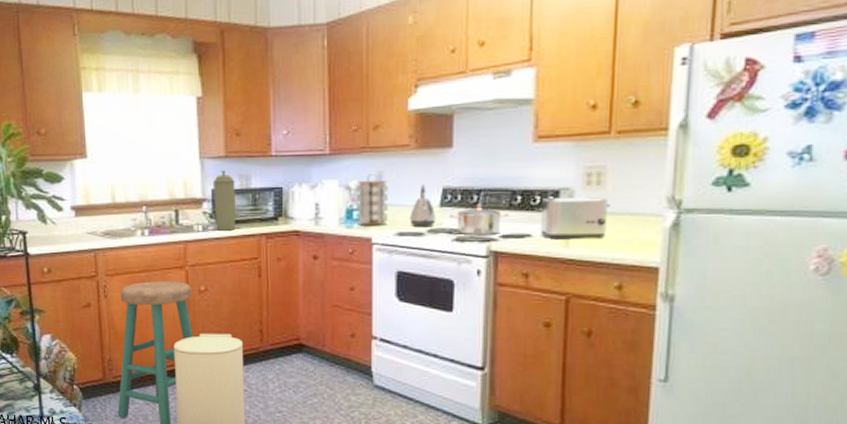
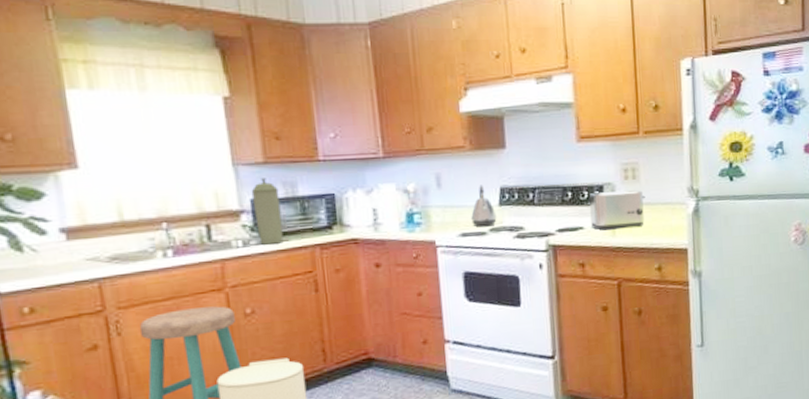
spice rack: present [356,172,388,225] -> none [415,175,450,229]
cooking pot: present [450,204,509,236] -> none [509,201,562,231]

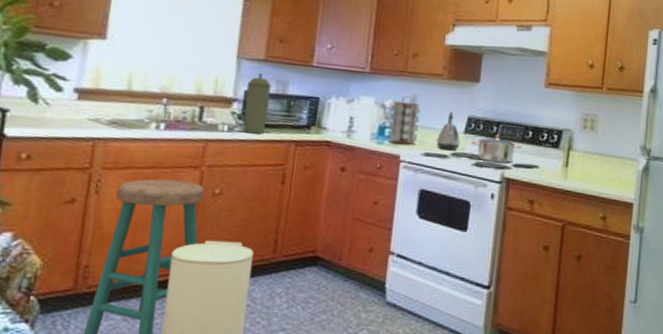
spice rack: none [415,175,450,229] -> present [388,95,421,145]
cooking pot: none [509,201,562,231] -> present [472,134,521,163]
toaster: present [589,189,645,231] -> none [545,135,600,175]

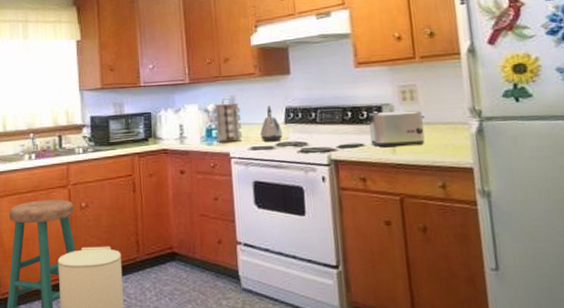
canister: present [243,73,272,134] -> none [91,100,112,152]
cooking pot: present [472,134,521,163] -> none [294,120,343,147]
toaster: none [545,135,600,175] -> present [368,110,425,148]

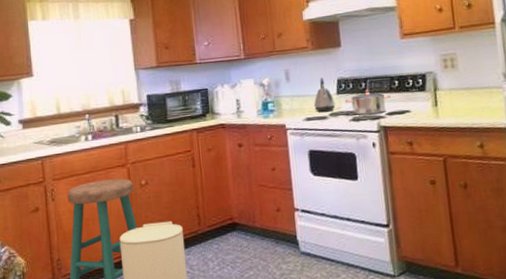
spice rack: present [213,97,242,142] -> none [269,71,297,115]
cooking pot: none [294,120,343,147] -> present [345,89,391,115]
toaster: present [368,110,425,148] -> none [414,76,465,113]

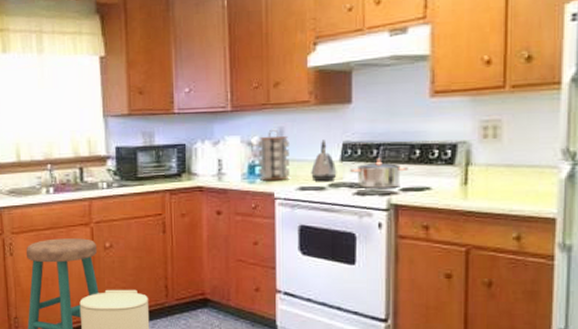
spice rack: none [269,71,297,115] -> present [258,129,290,181]

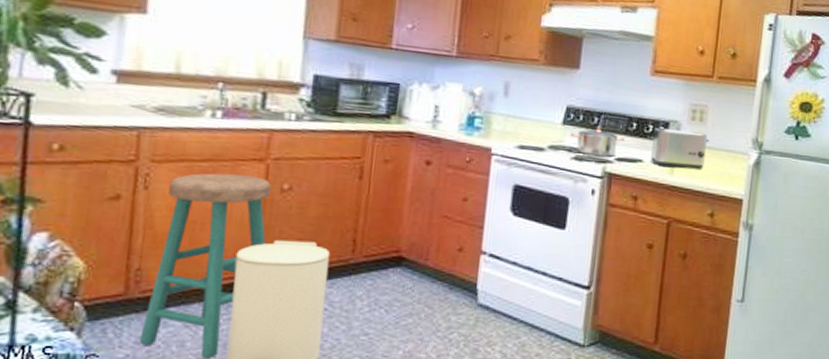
spice rack: present [258,129,290,181] -> none [478,82,514,137]
kettle: present [310,140,337,182] -> none [531,100,558,143]
toaster: none [438,149,507,192] -> present [650,127,709,169]

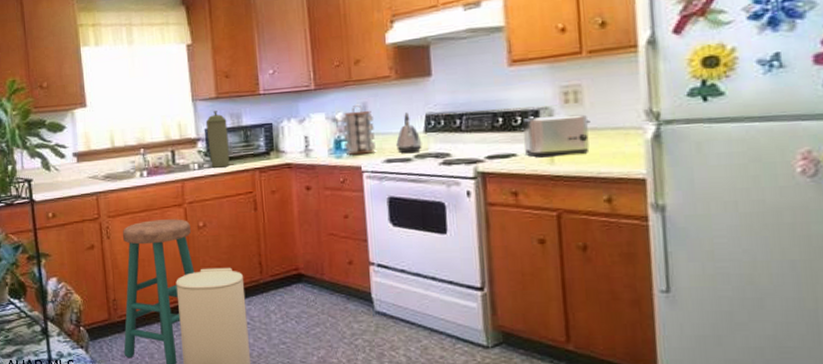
canister: none [313,56,345,124] -> present [205,111,230,168]
spice rack: none [478,82,514,137] -> present [343,104,376,155]
kettle: none [531,100,558,143] -> present [395,112,422,154]
cooking pot: present [571,126,625,157] -> none [435,127,492,158]

